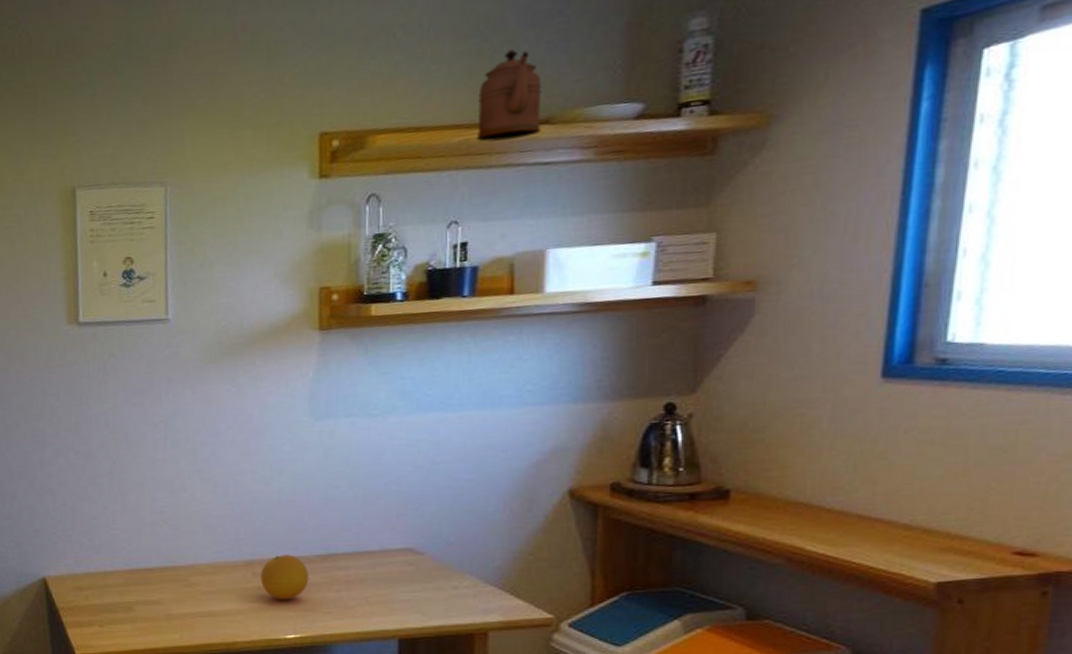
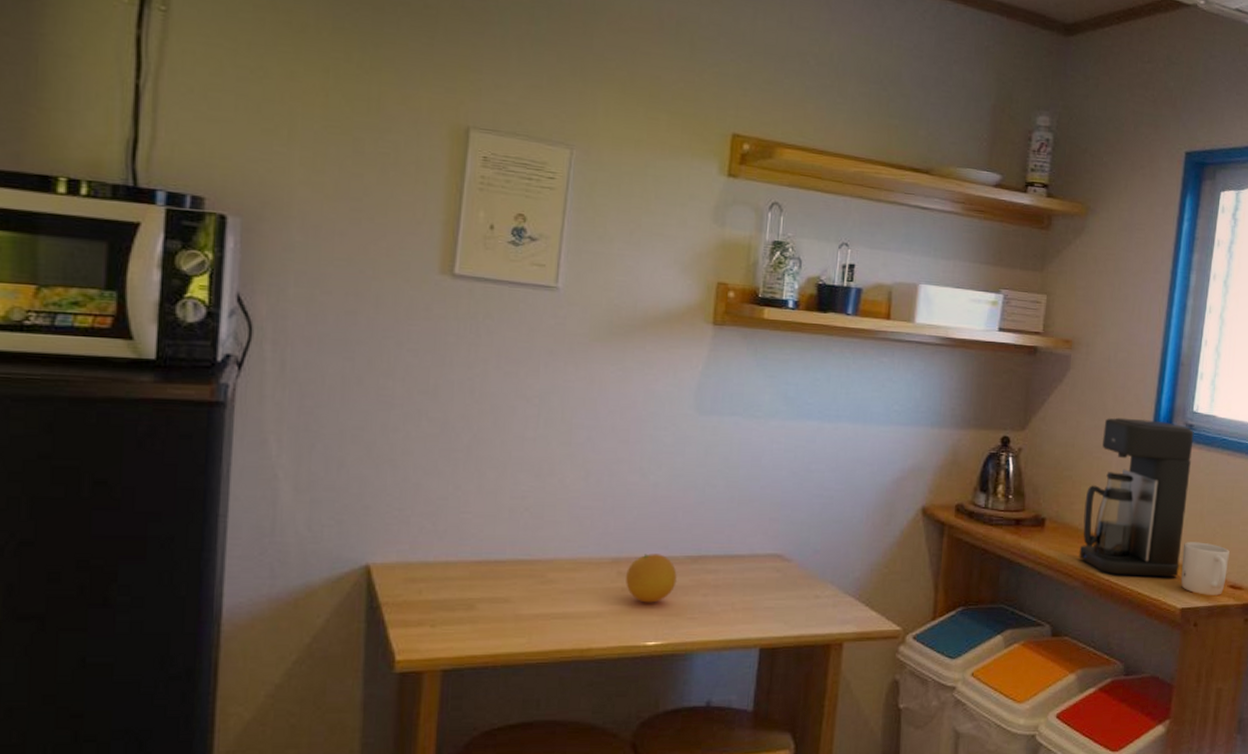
coffeepot: present [476,48,542,142] -> none [869,101,926,182]
coffee maker: none [779,360,949,548] -> present [1079,417,1194,577]
mug: none [934,501,1015,566] -> present [1180,542,1231,595]

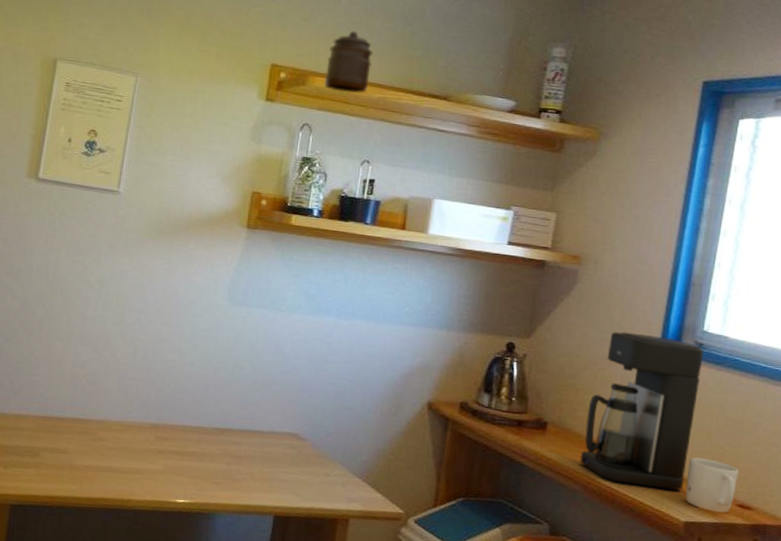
fruit: present [626,554,677,603] -> none [162,422,206,466]
jar: none [793,96,848,168] -> present [324,31,374,94]

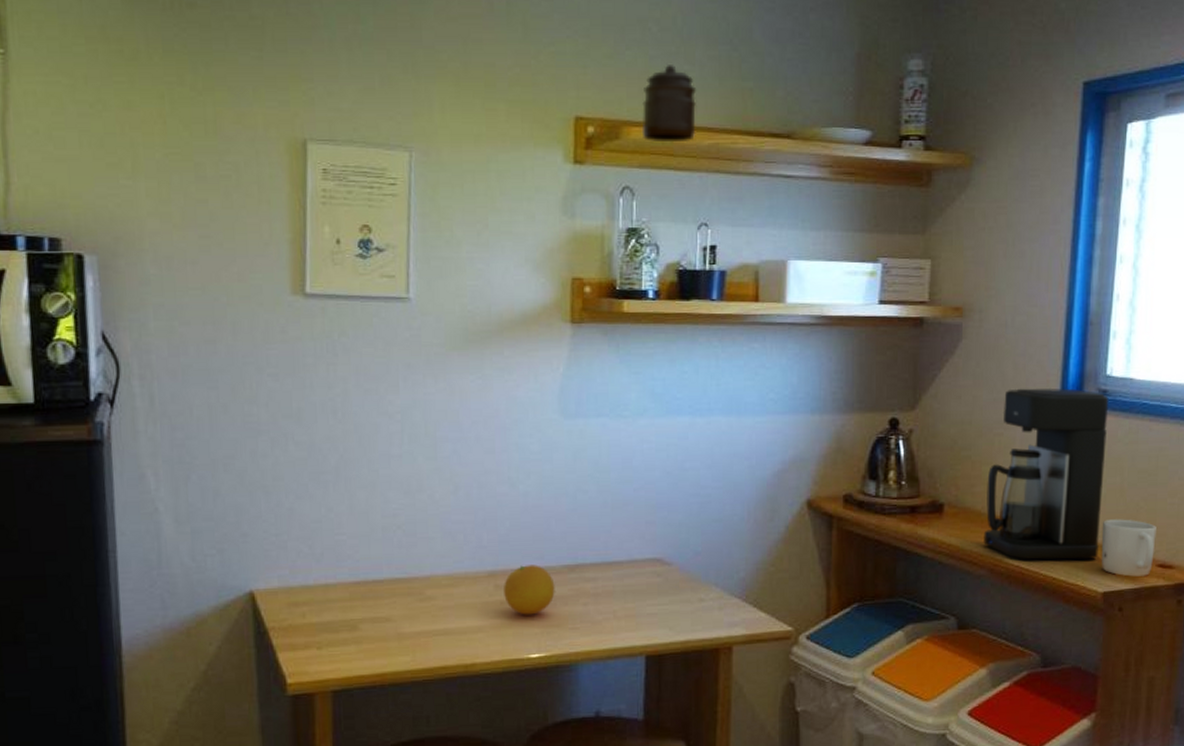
fruit: none [162,422,206,466] -> present [504,564,555,615]

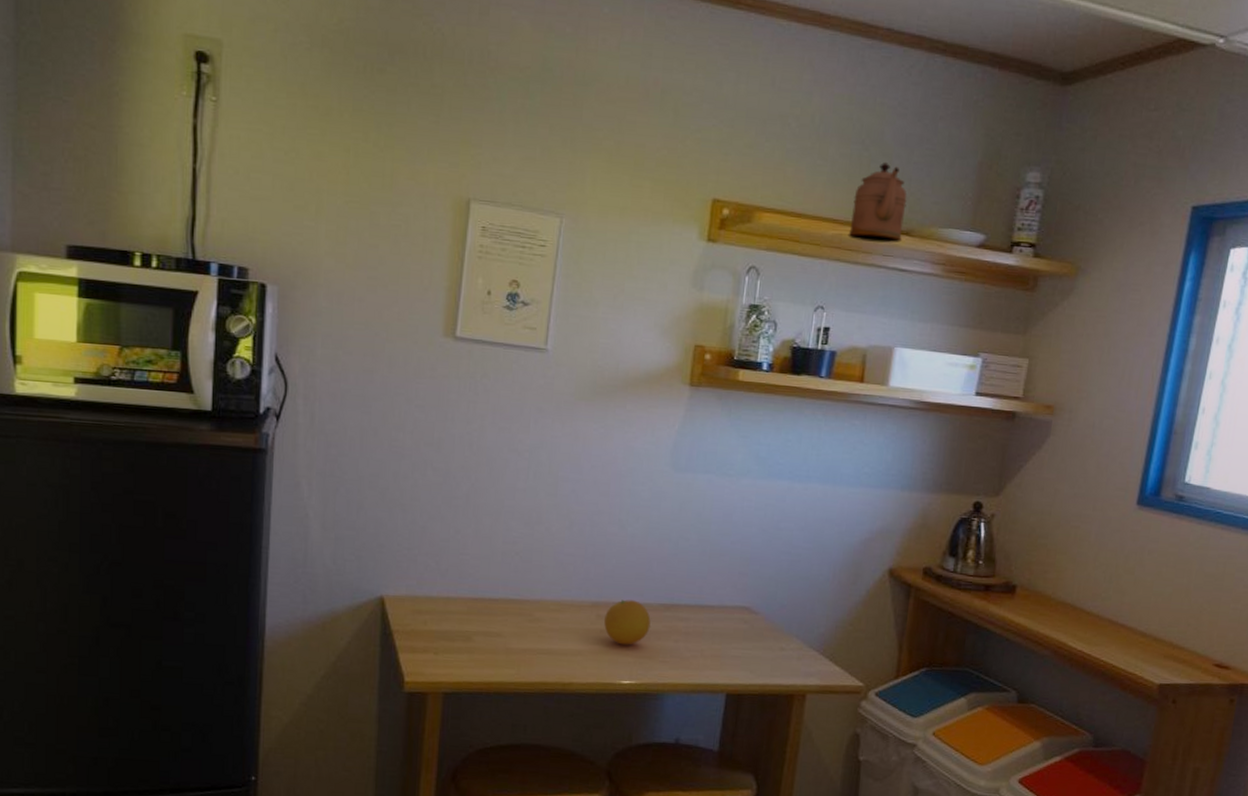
jar: present [641,65,697,143] -> none [772,158,827,231]
coffeepot: none [725,61,784,148] -> present [847,161,908,243]
coffee maker: present [983,388,1109,560] -> none [1050,486,1184,652]
mug: present [1101,519,1158,577] -> none [1160,617,1218,674]

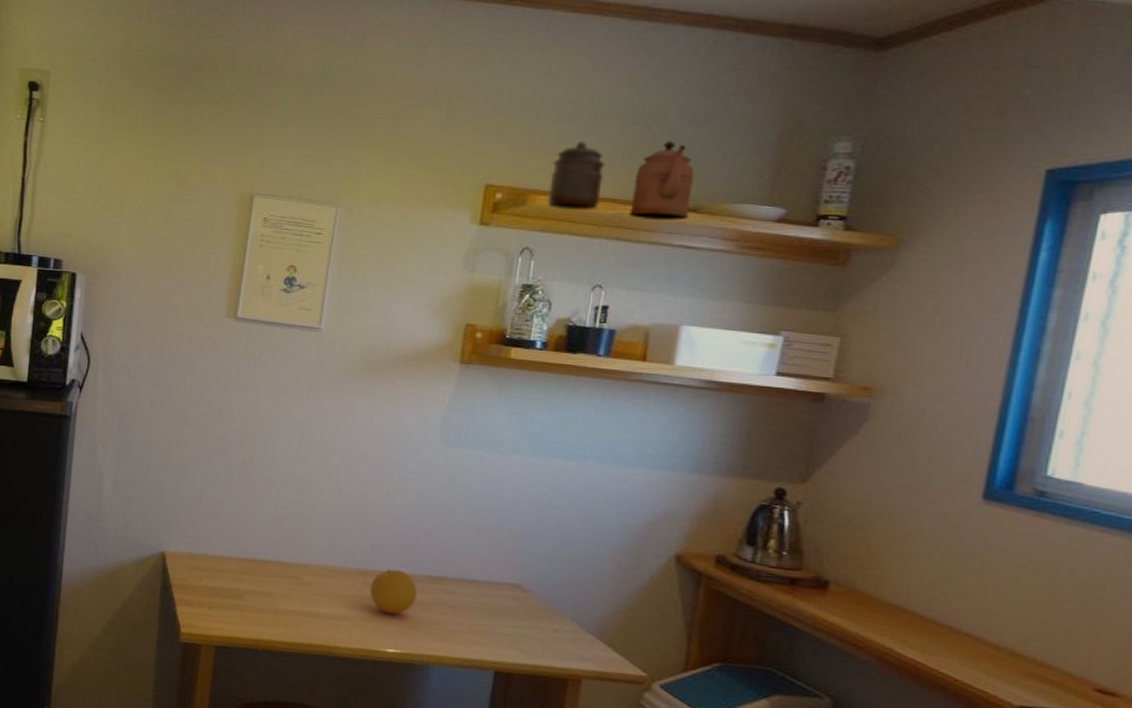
jar: none [772,158,827,231] -> present [547,141,606,211]

